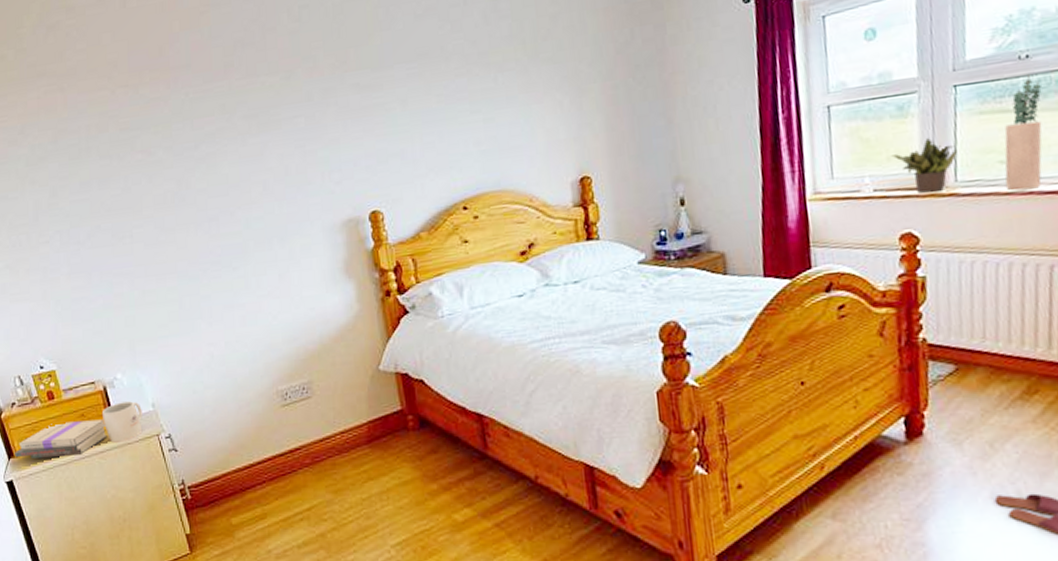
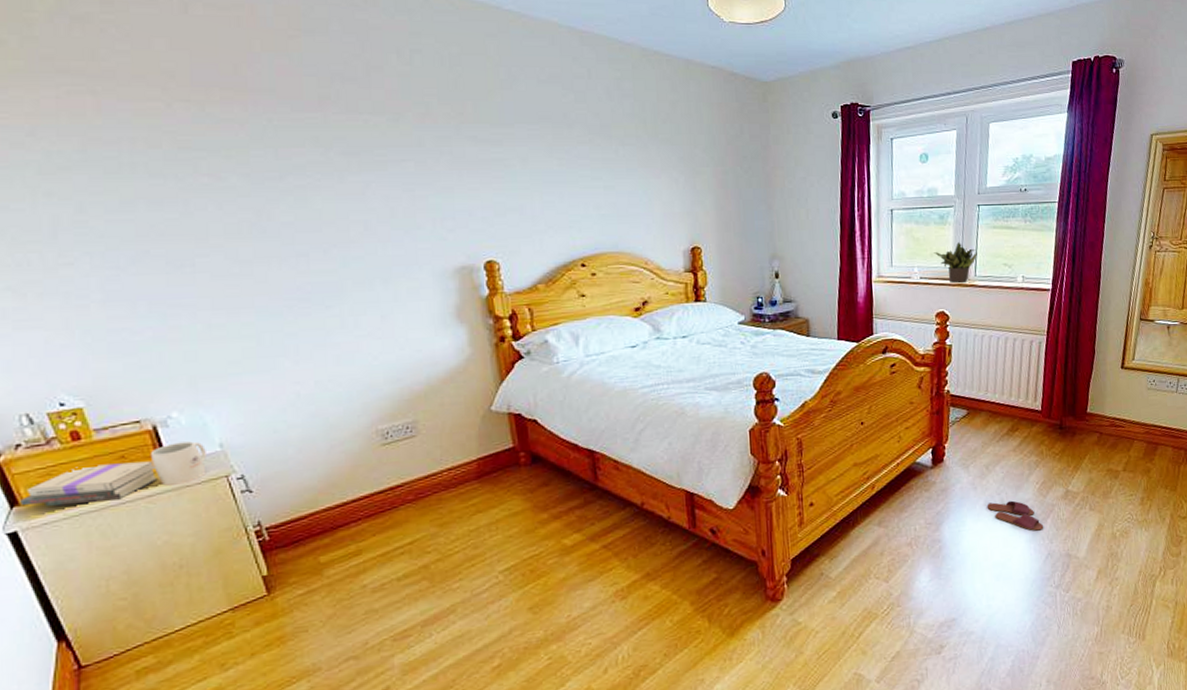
vase: present [1004,75,1043,192] -> none [1006,203,1033,286]

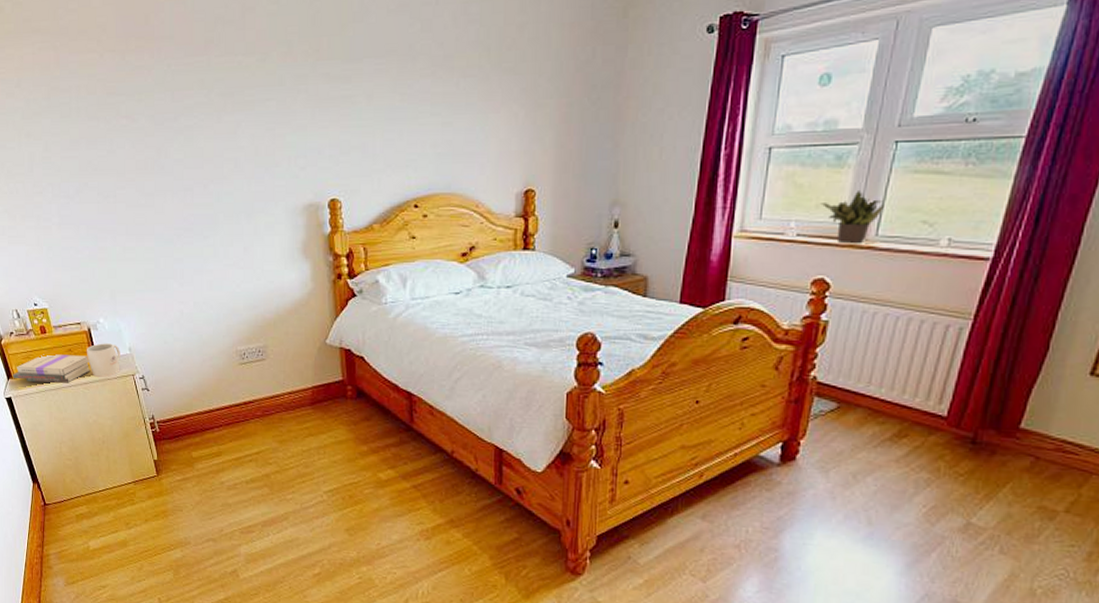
slippers: present [988,500,1044,531] -> none [848,518,925,564]

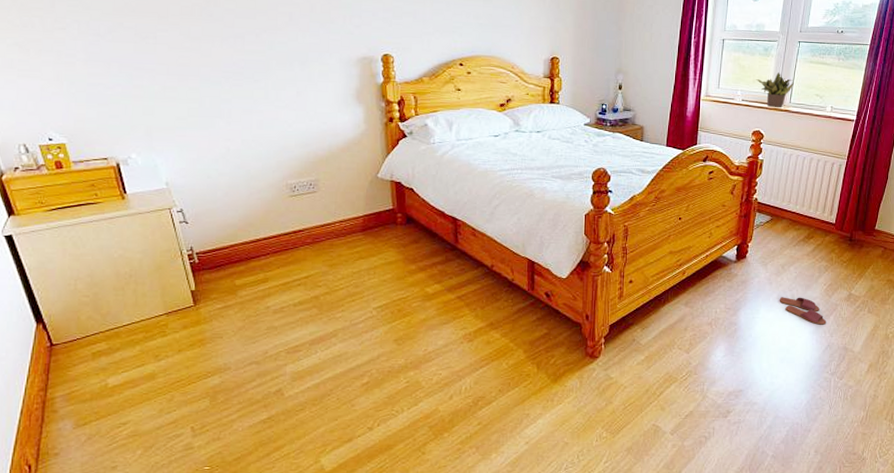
books: present [13,354,91,384] -> none [16,189,118,220]
mug: present [87,343,120,377] -> none [114,178,155,212]
slippers: none [848,518,925,564] -> present [780,297,827,325]

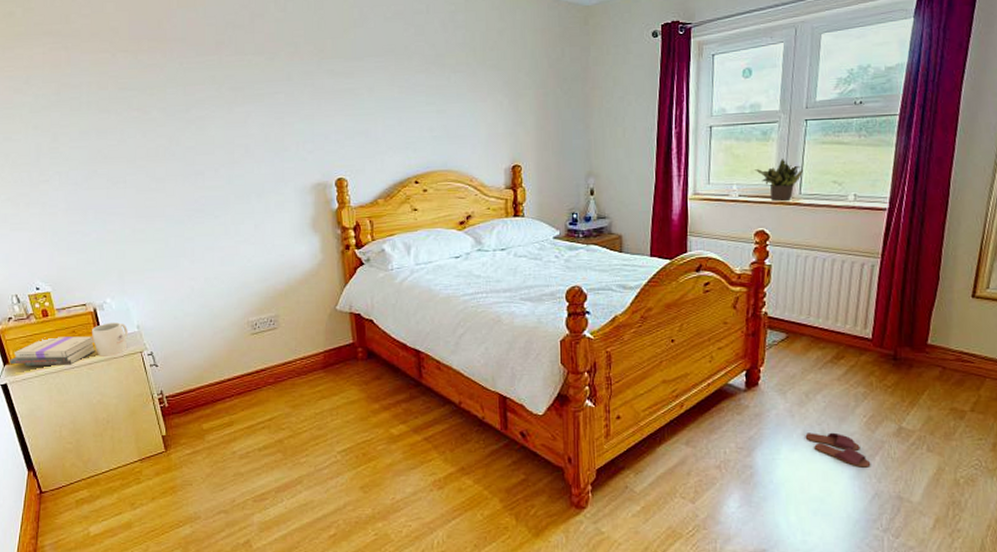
books: none [16,189,118,220] -> present [10,336,95,367]
mug: none [114,178,155,212] -> present [92,322,128,356]

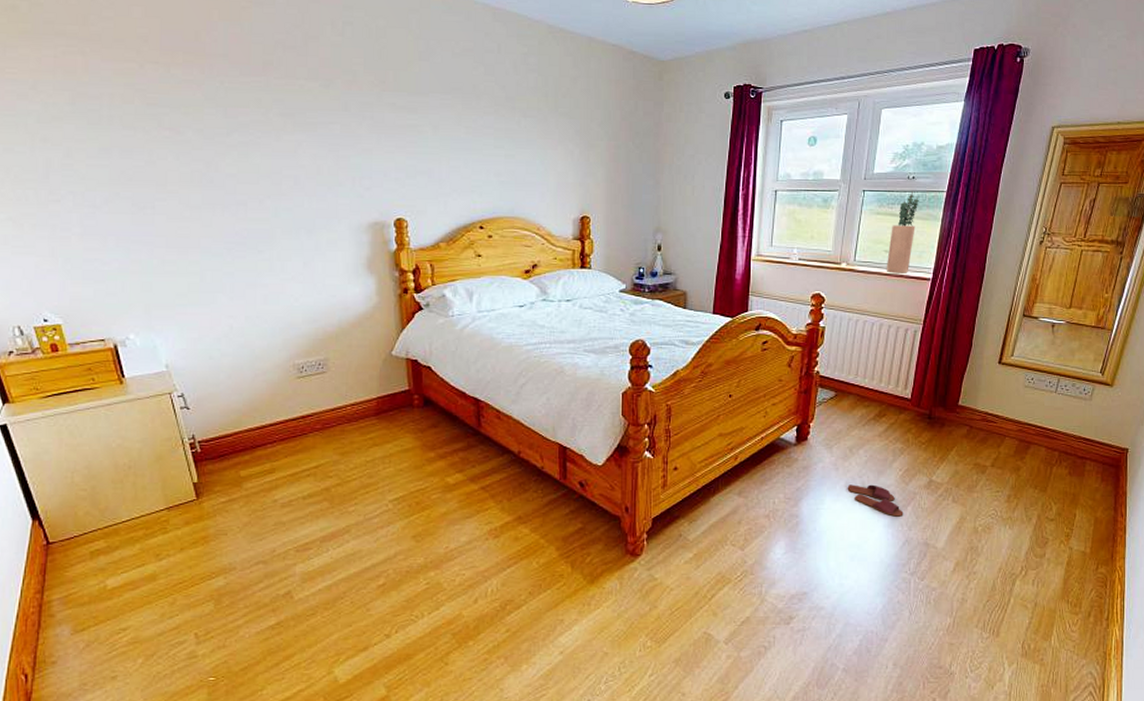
books: present [10,336,95,367] -> none [10,374,116,407]
mug: present [92,322,128,356] -> none [112,361,155,397]
potted plant: present [754,159,803,202] -> none [814,226,858,267]
vase: none [835,117,869,205] -> present [886,191,919,274]

